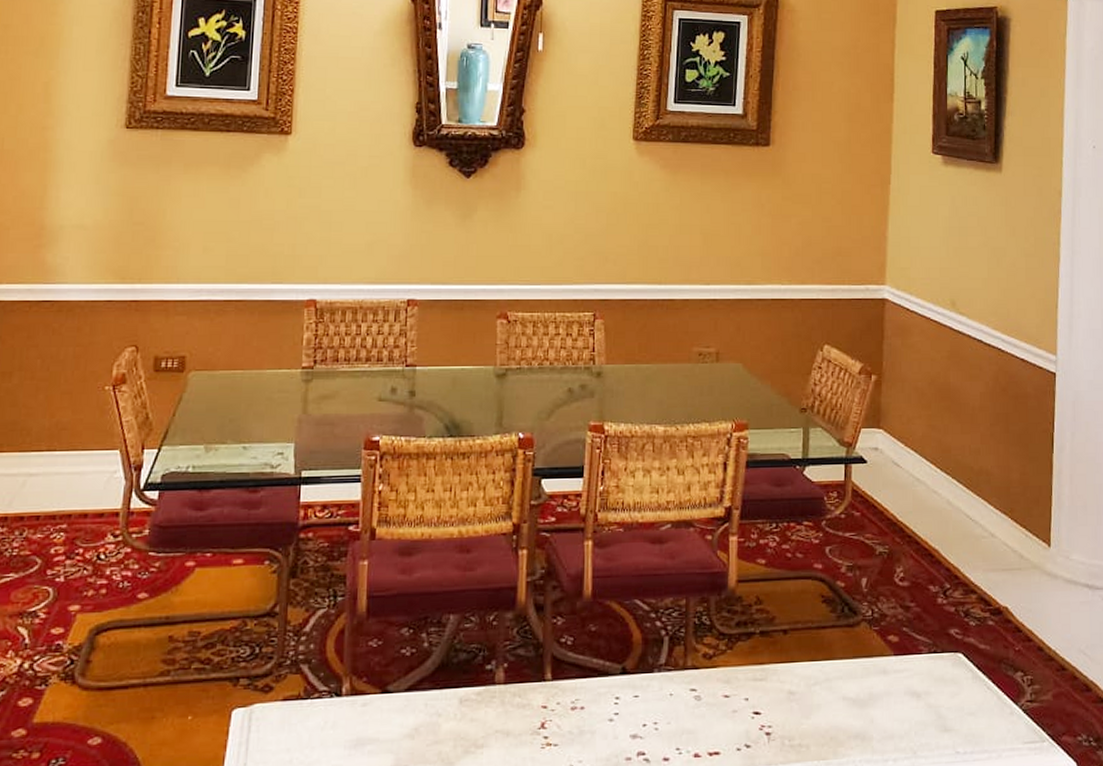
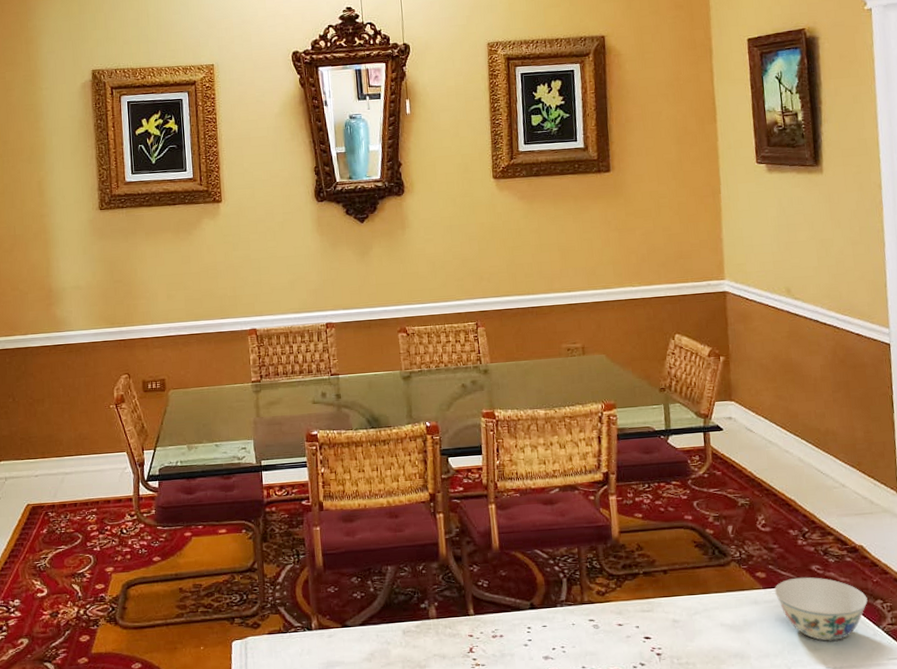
bowl: none [906,642,1007,720] -> present [774,577,868,641]

